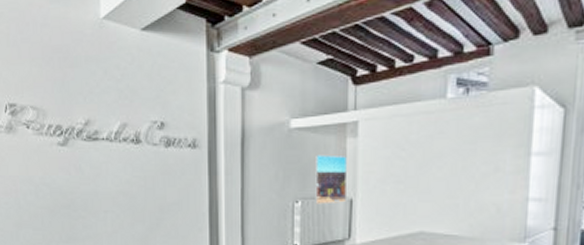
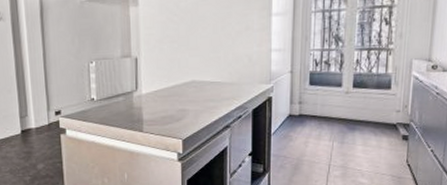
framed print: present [315,154,347,205] -> none [105,21,132,64]

